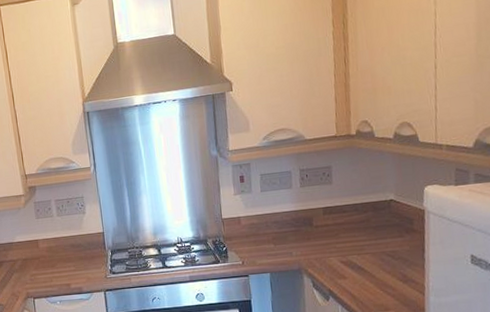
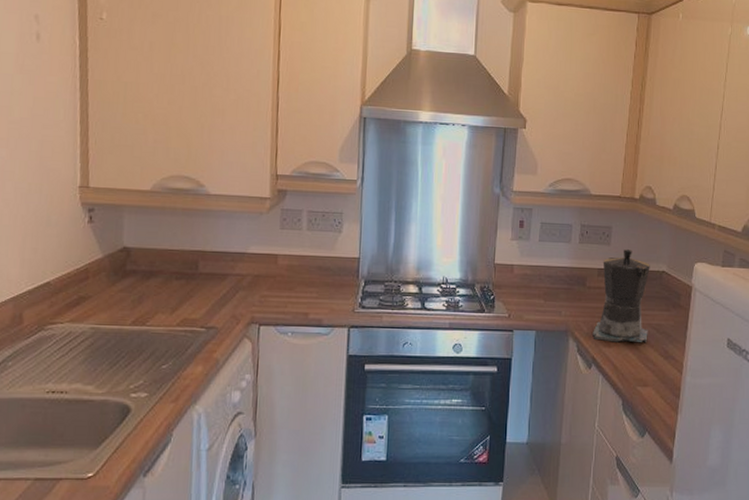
coffee maker: none [326,184,384,274] -> present [592,248,650,343]

